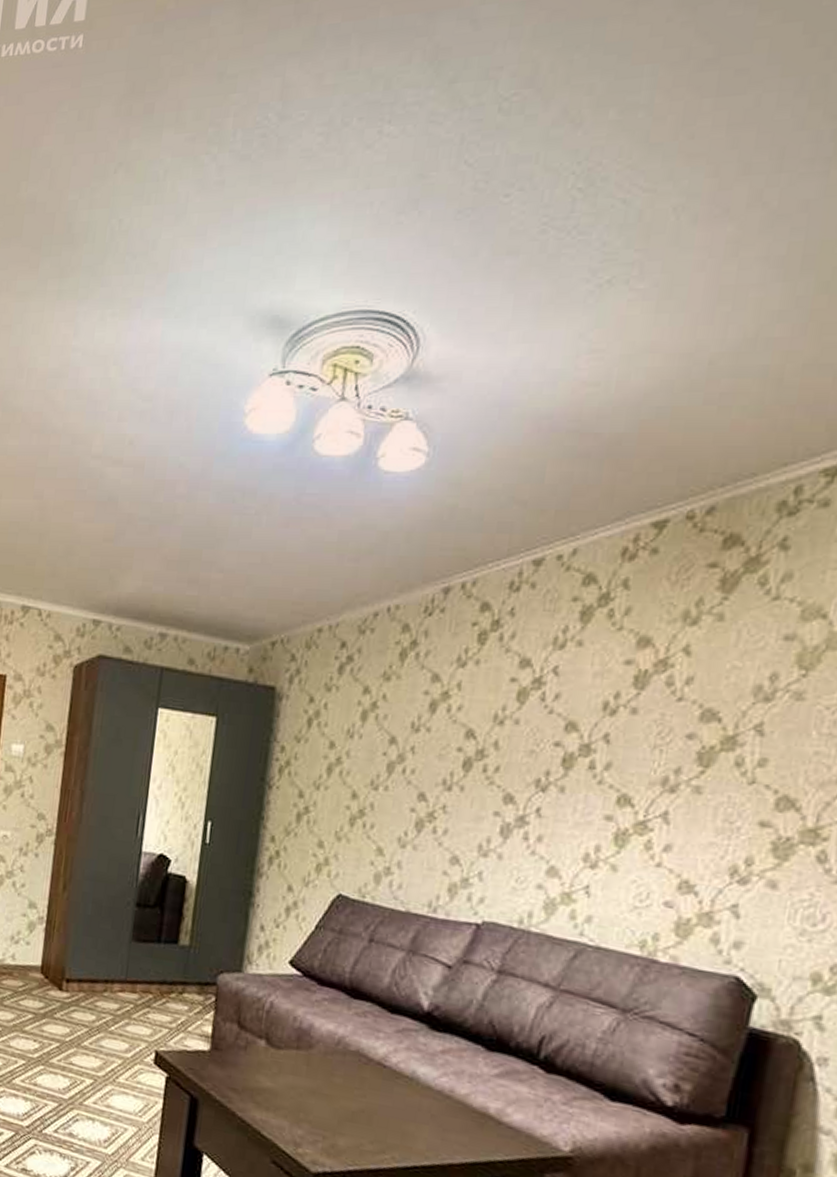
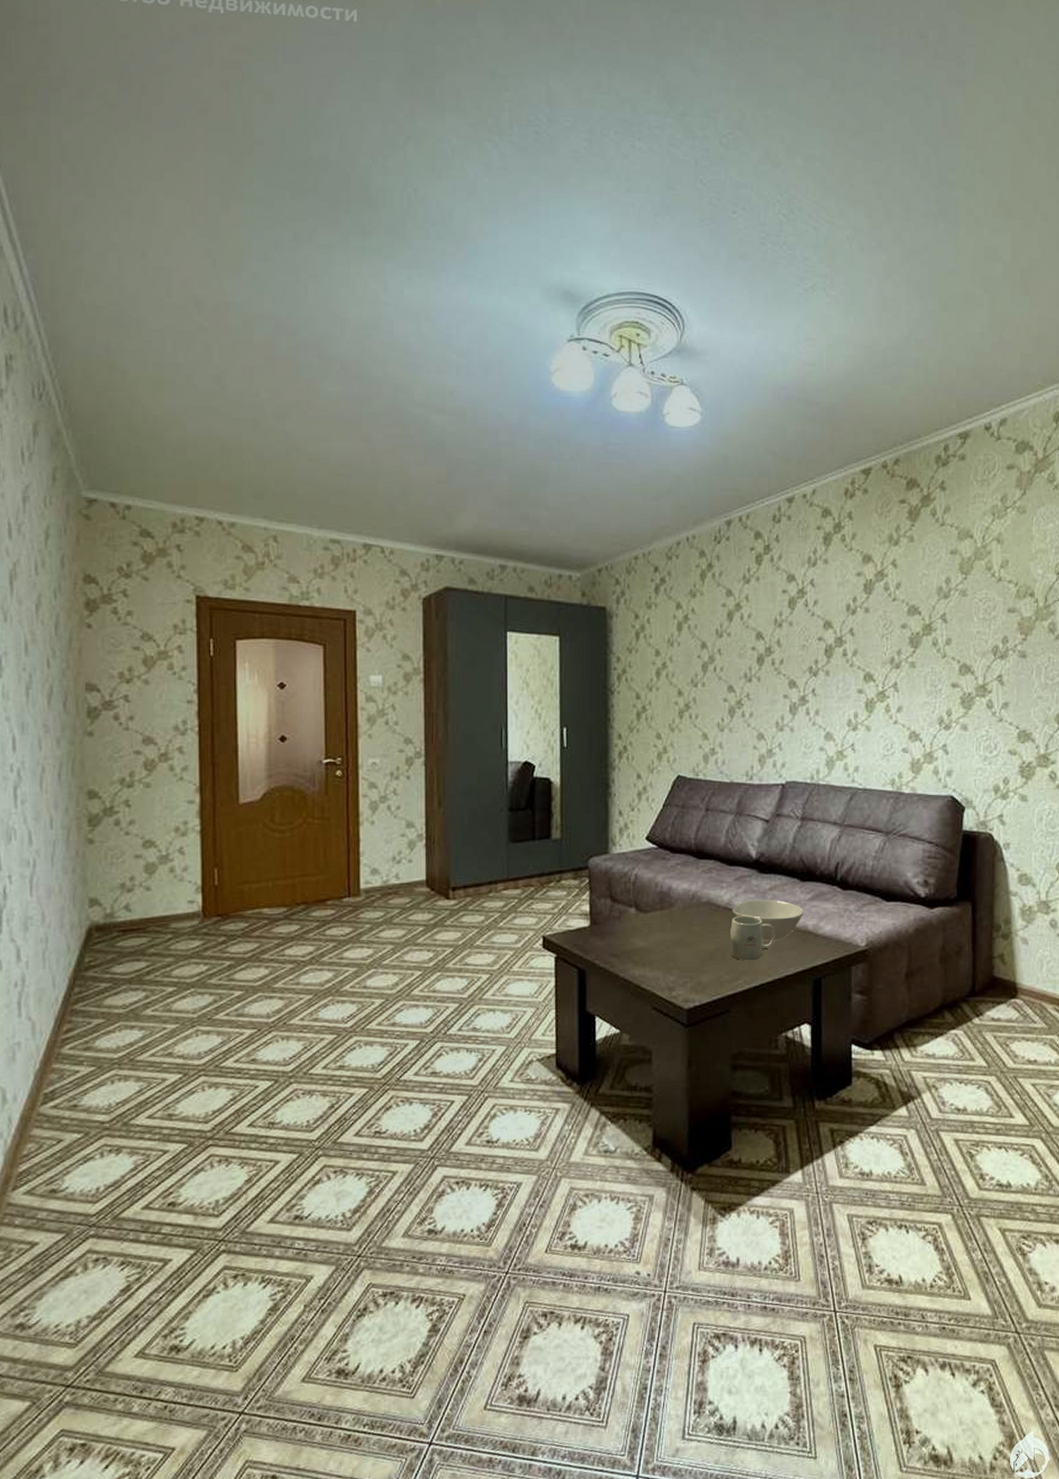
mug: none [378,1076,442,1136] -> present [730,915,775,961]
bowl: none [387,1059,486,1118] -> present [732,899,804,941]

